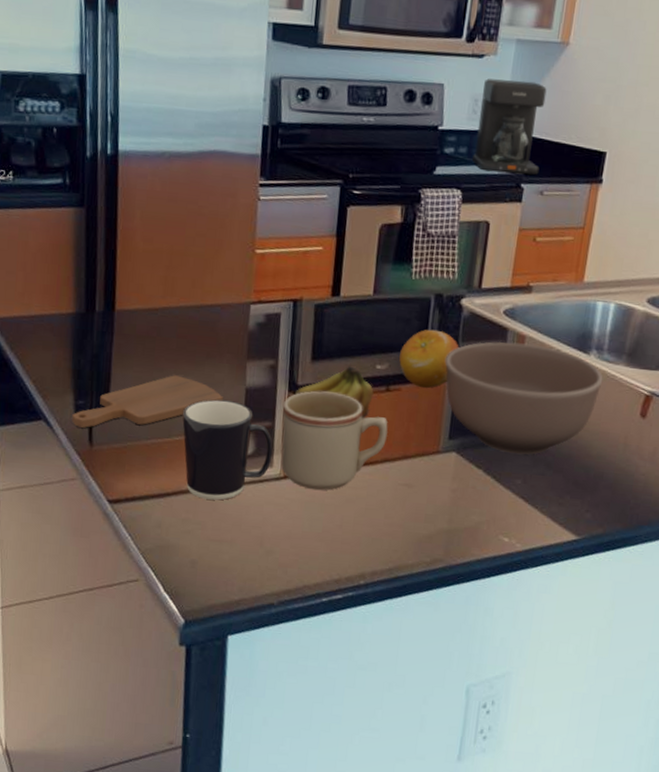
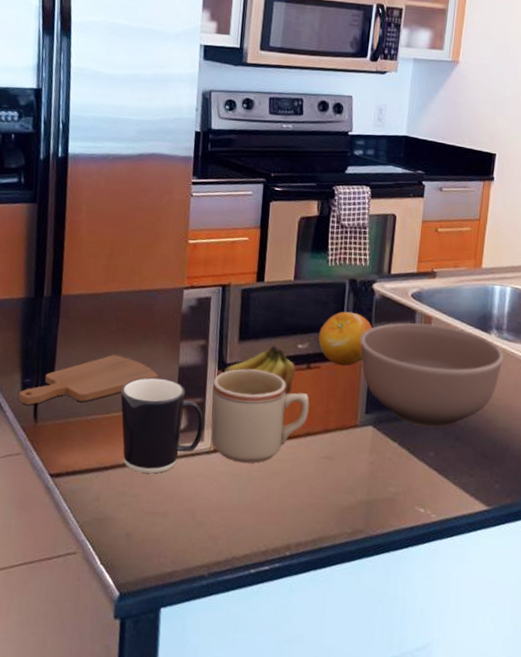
coffee maker: present [472,78,547,176] -> none [379,91,442,174]

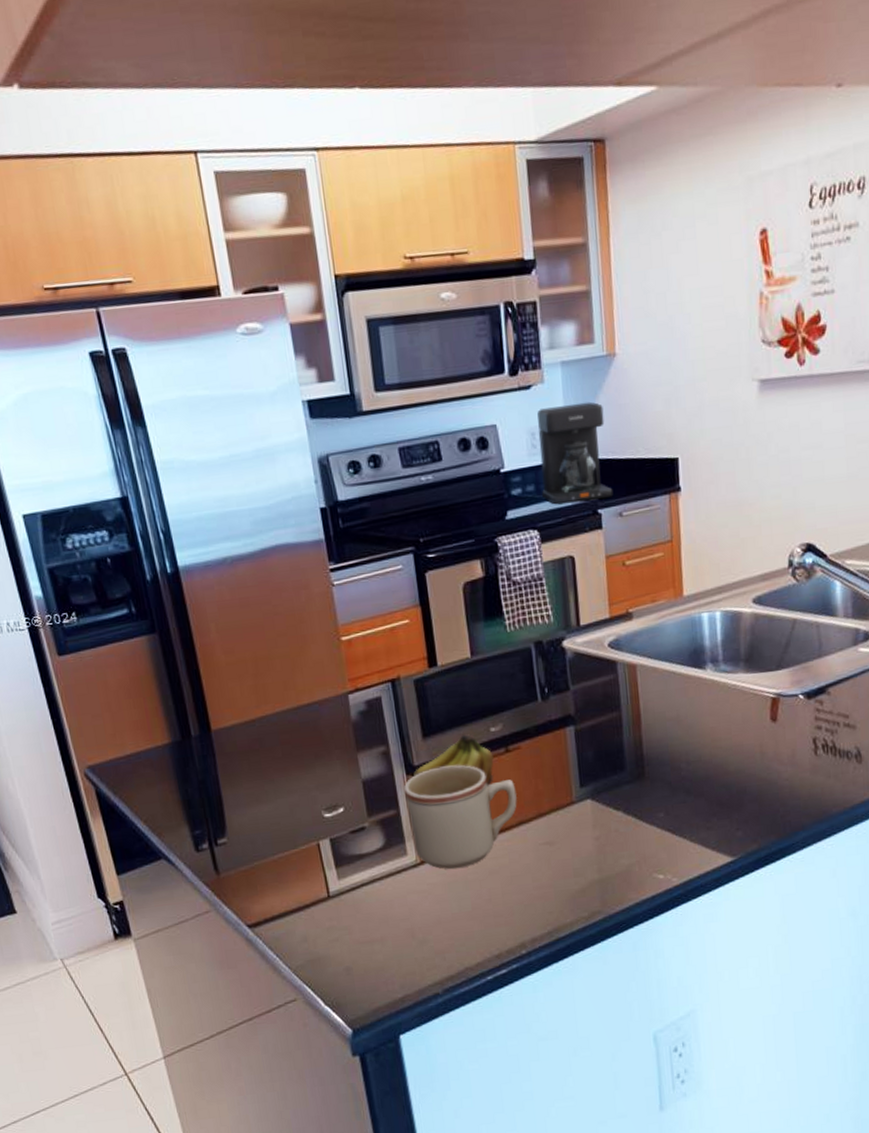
cutting board: present [18,355,159,405] -> none [191,783,343,858]
mug: present [120,377,204,474] -> none [303,796,405,903]
fruit: present [318,311,373,366] -> none [511,678,571,742]
bowl: present [360,322,504,428] -> none [558,671,725,788]
coffee maker: none [379,91,442,174] -> present [537,401,613,505]

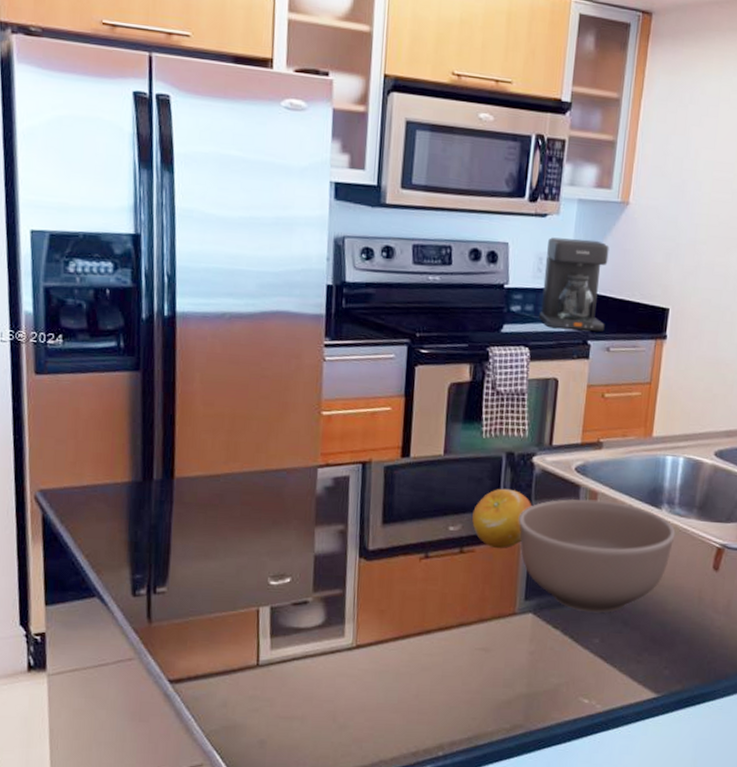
mug: present [404,764,517,869] -> none [353,555,463,659]
fruit: present [412,734,494,786] -> none [365,528,447,583]
fruit: none [511,678,571,742] -> present [472,488,532,549]
bowl: none [558,671,725,788] -> present [518,498,676,613]

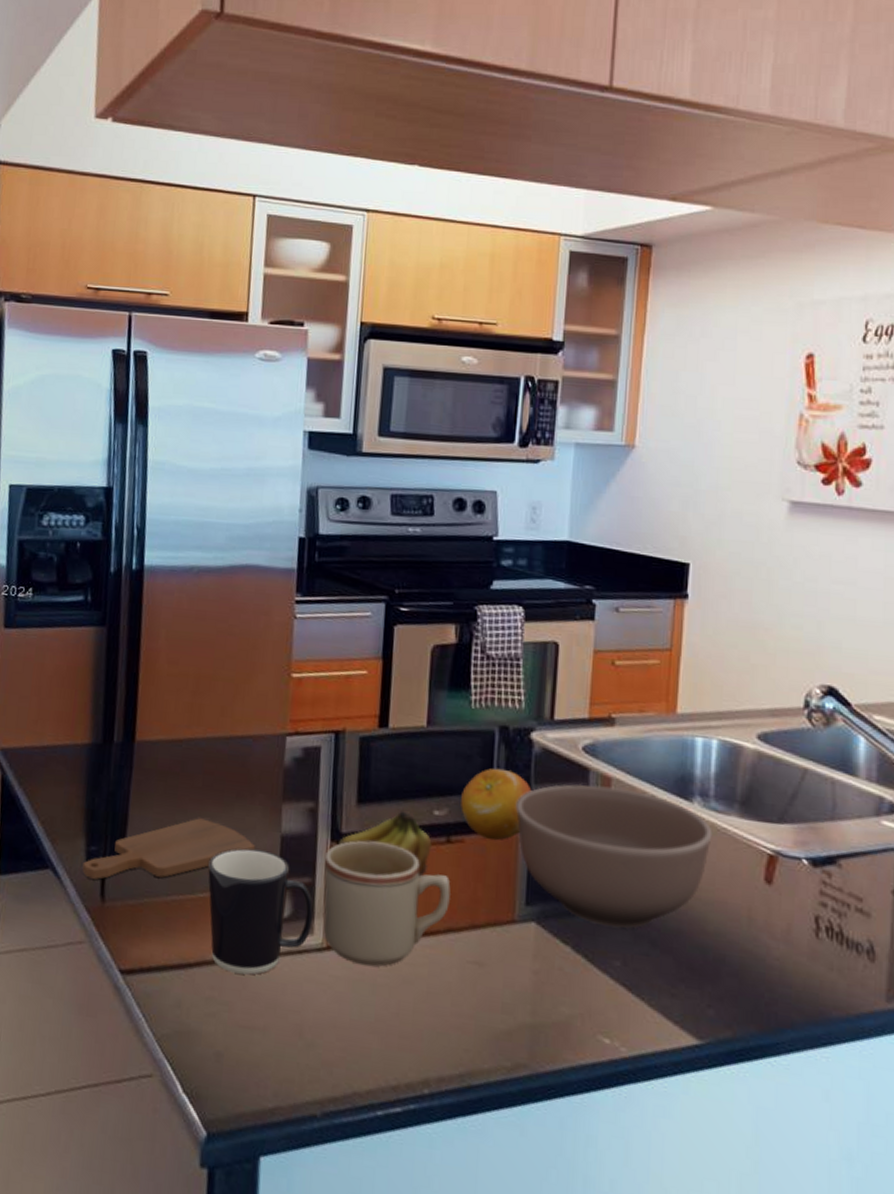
cutting board: none [128,544,292,604] -> present [82,818,256,879]
mug: none [247,568,345,675] -> present [207,848,314,975]
mug: none [353,555,463,659] -> present [323,840,451,967]
fruit: none [365,528,447,583] -> present [337,811,432,877]
coffee maker: present [539,237,609,332] -> none [534,485,614,590]

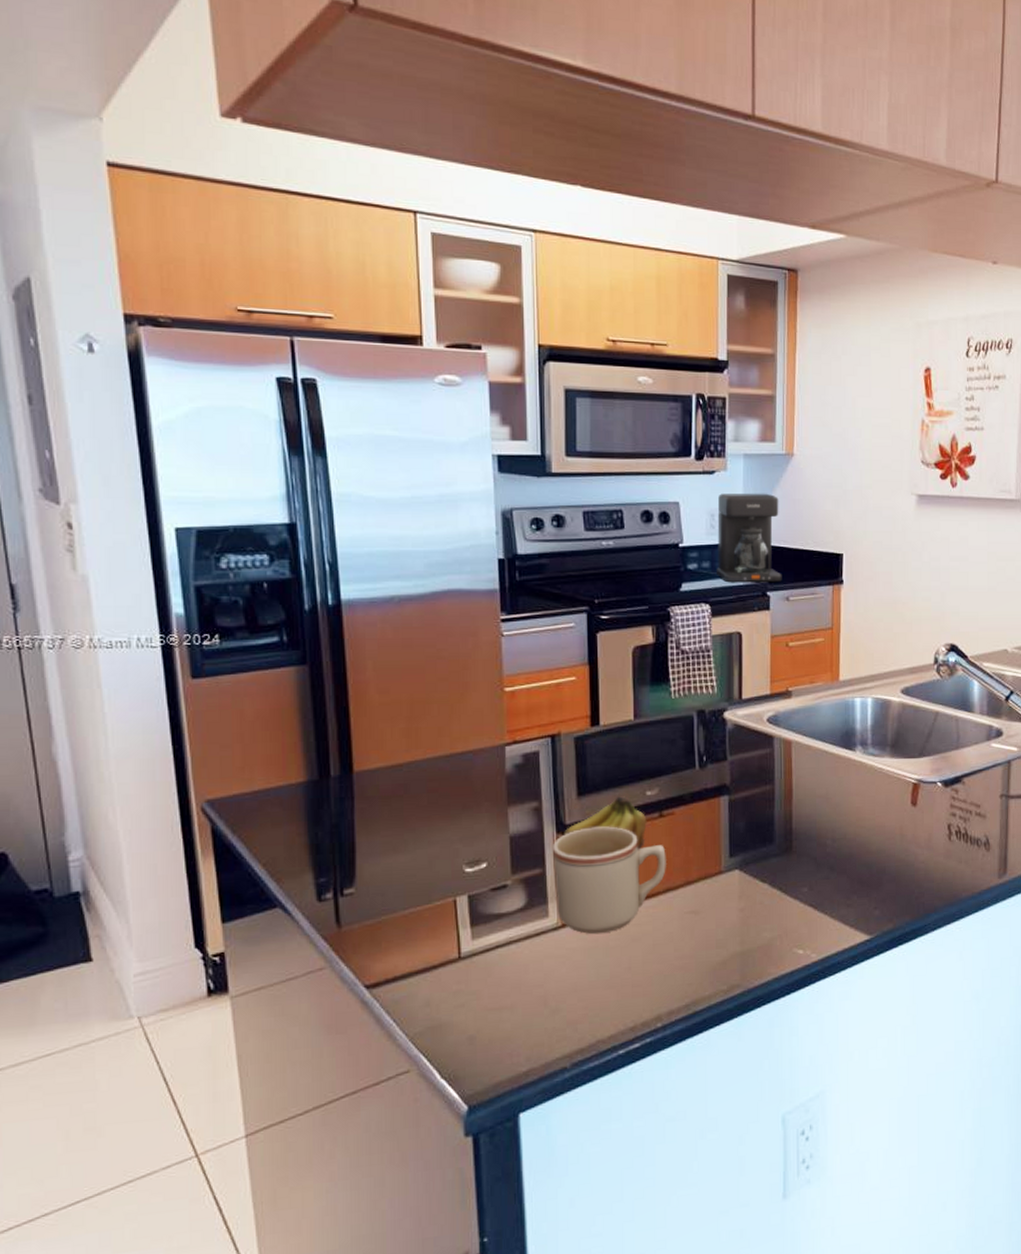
cutting board: present [82,818,256,879] -> none [313,834,487,909]
mug: present [207,848,314,975] -> none [441,852,547,965]
fruit: present [460,768,532,841] -> none [669,747,728,809]
bowl: present [515,784,713,928] -> none [715,748,871,862]
coffee maker: none [534,485,614,590] -> present [717,493,782,583]

